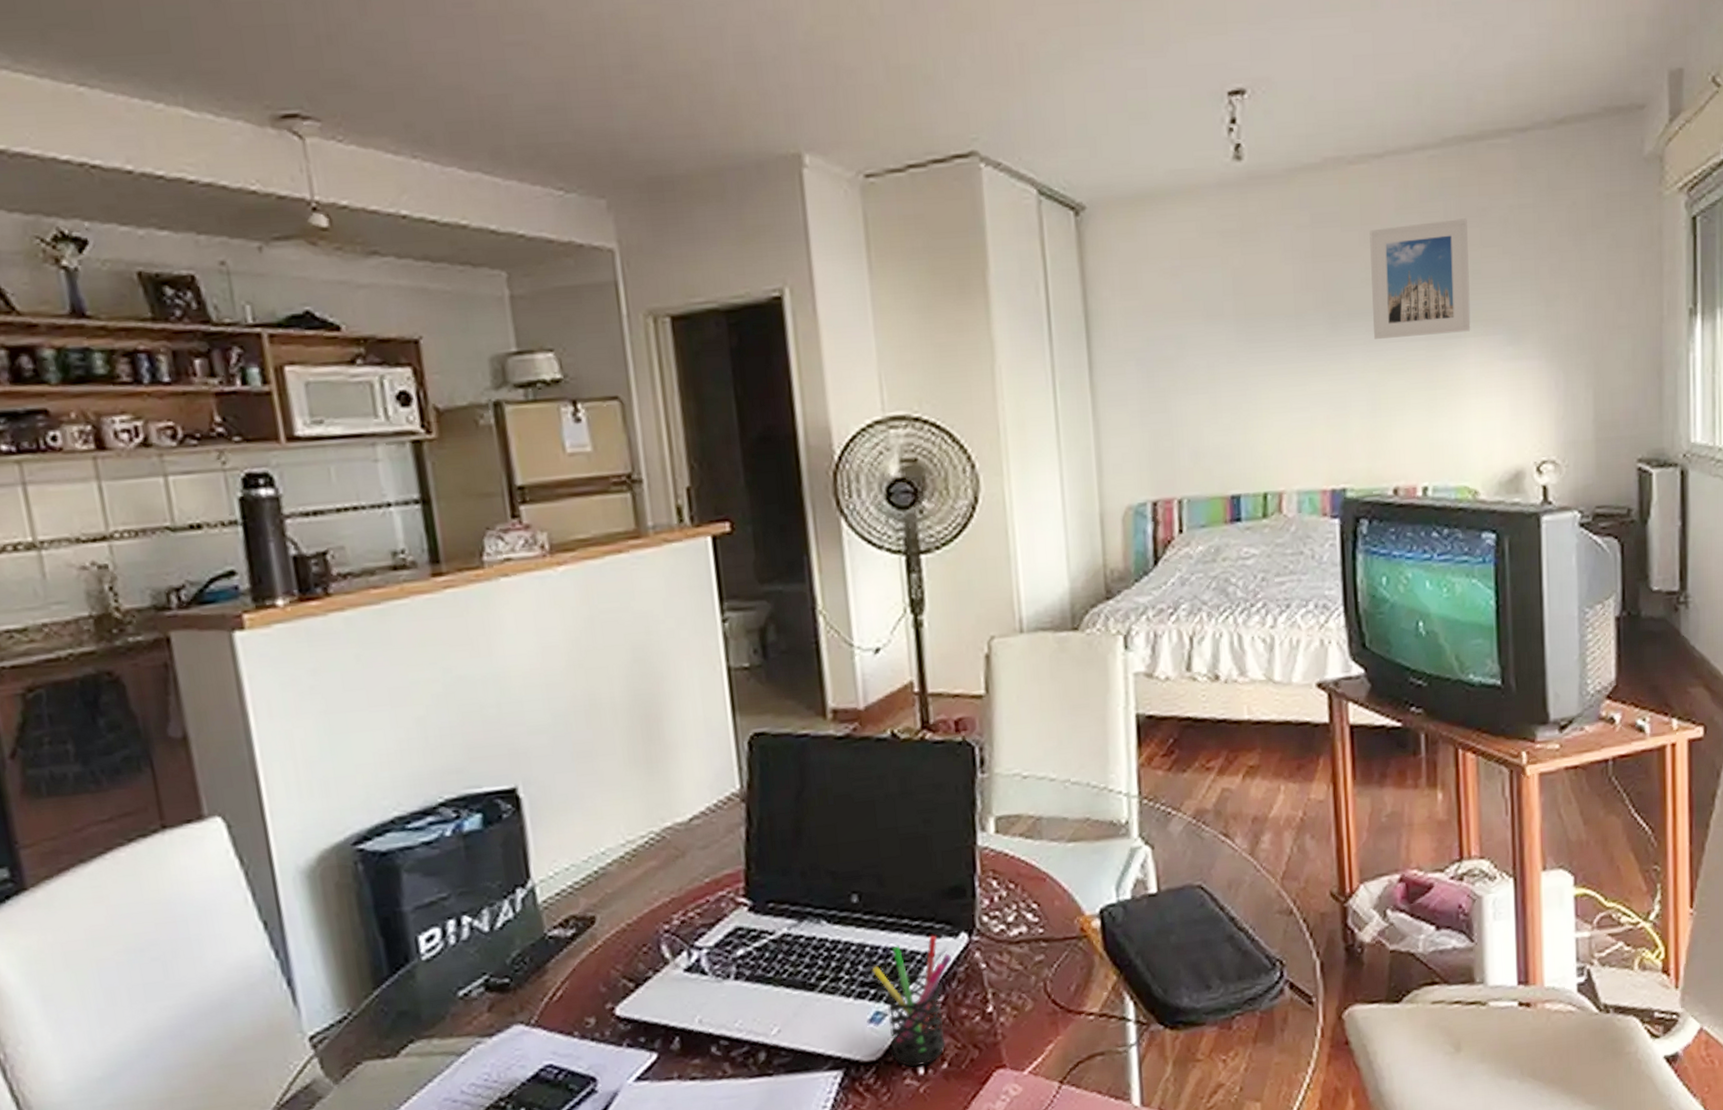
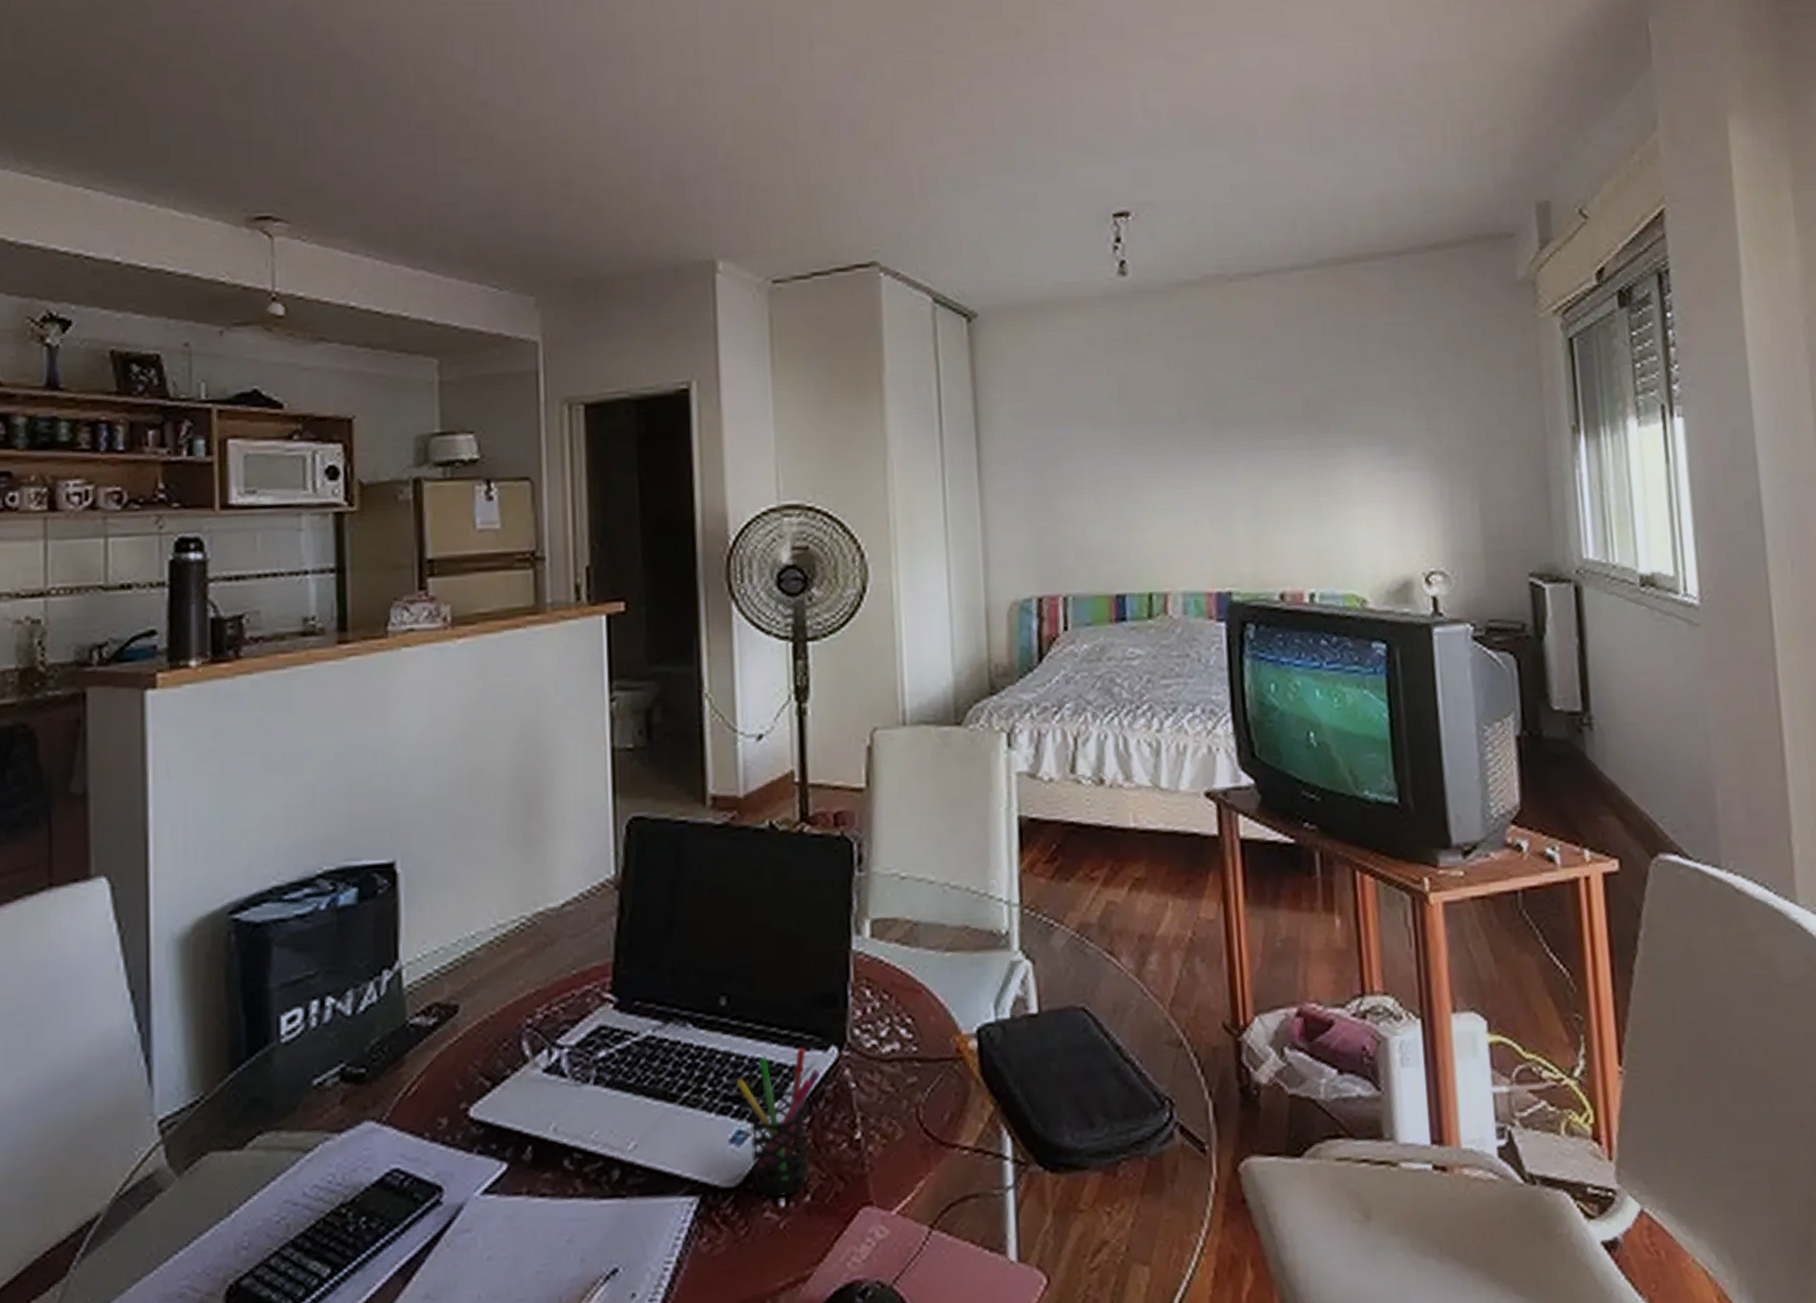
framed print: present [1369,218,1471,339] -> none [1250,334,1353,446]

